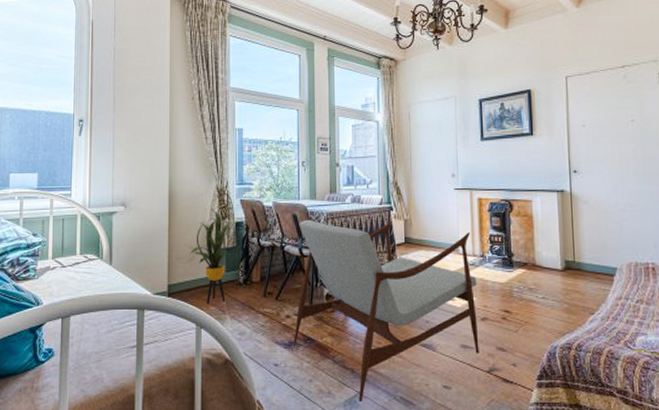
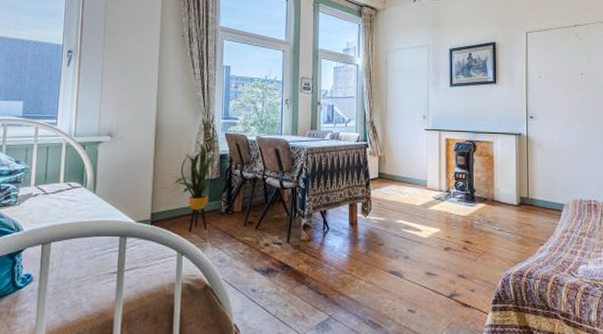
armchair: present [294,219,479,403] -> none [271,153,442,326]

